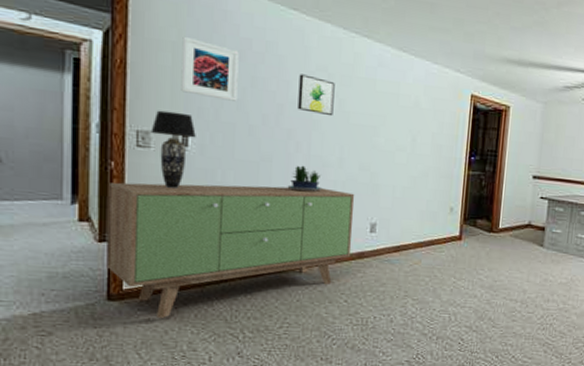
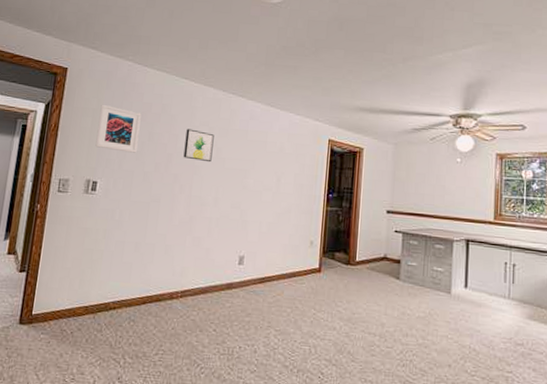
sideboard: present [108,182,355,318] -> none [23,221,227,342]
table lamp: present [150,110,196,189] -> none [69,162,103,227]
potted plant: present [287,165,322,192] -> none [170,205,200,228]

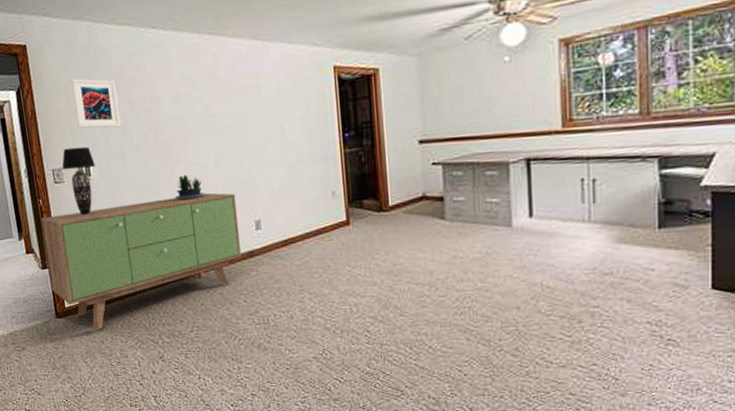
sideboard: none [23,221,227,342] -> present [41,192,242,330]
table lamp: none [69,162,103,227] -> present [62,146,95,216]
potted plant: none [170,205,200,228] -> present [175,174,205,200]
wall art: present [183,129,214,163] -> none [167,87,203,123]

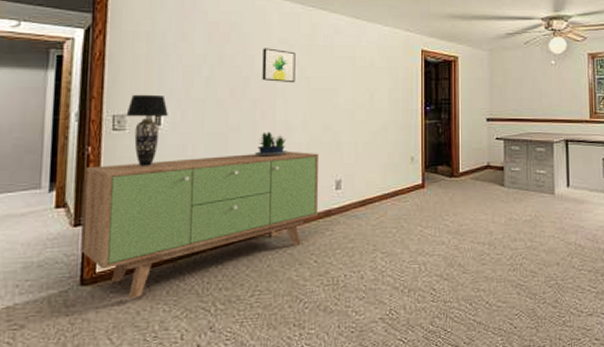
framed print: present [71,78,121,129] -> none [154,26,207,79]
wall art: none [167,87,203,123] -> present [262,48,296,83]

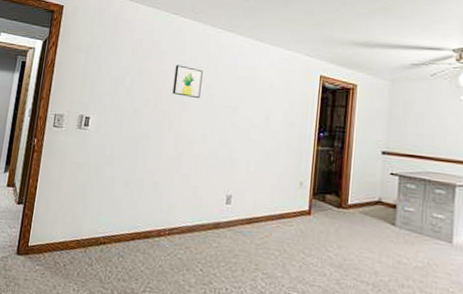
sideboard: present [82,151,320,299] -> none [21,155,215,274]
table lamp: present [126,94,168,168] -> none [64,98,96,162]
potted plant: present [254,131,288,157] -> none [159,141,188,165]

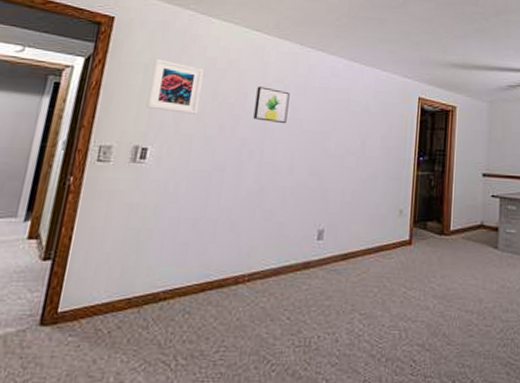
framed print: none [88,40,132,89] -> present [146,58,204,114]

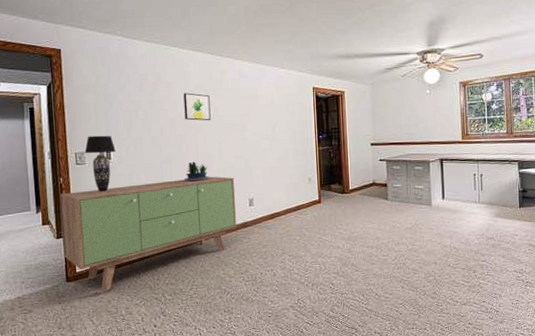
sideboard: none [47,194,304,344] -> present [61,176,237,291]
table lamp: none [112,126,155,202] -> present [84,135,116,193]
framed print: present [146,58,204,114] -> none [100,79,141,121]
potted plant: none [237,173,272,200] -> present [184,161,210,182]

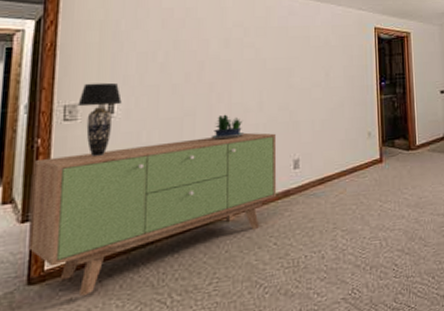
wall art: present [183,93,211,121] -> none [217,31,251,65]

